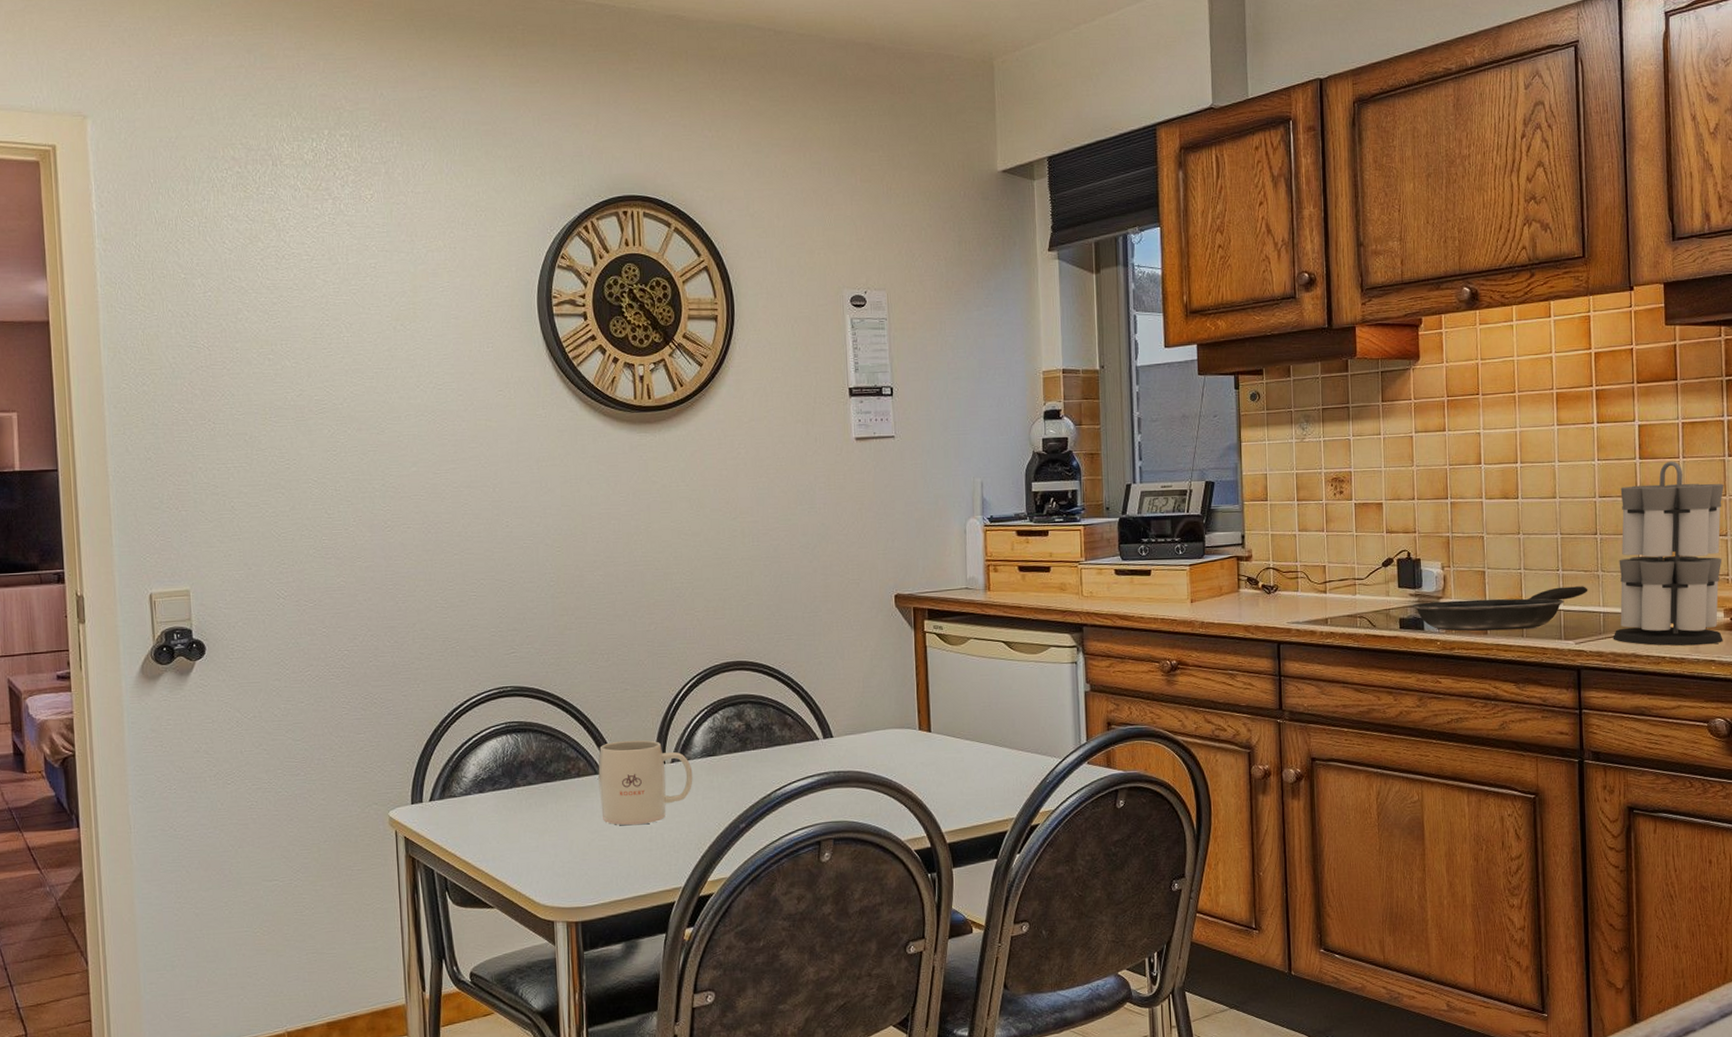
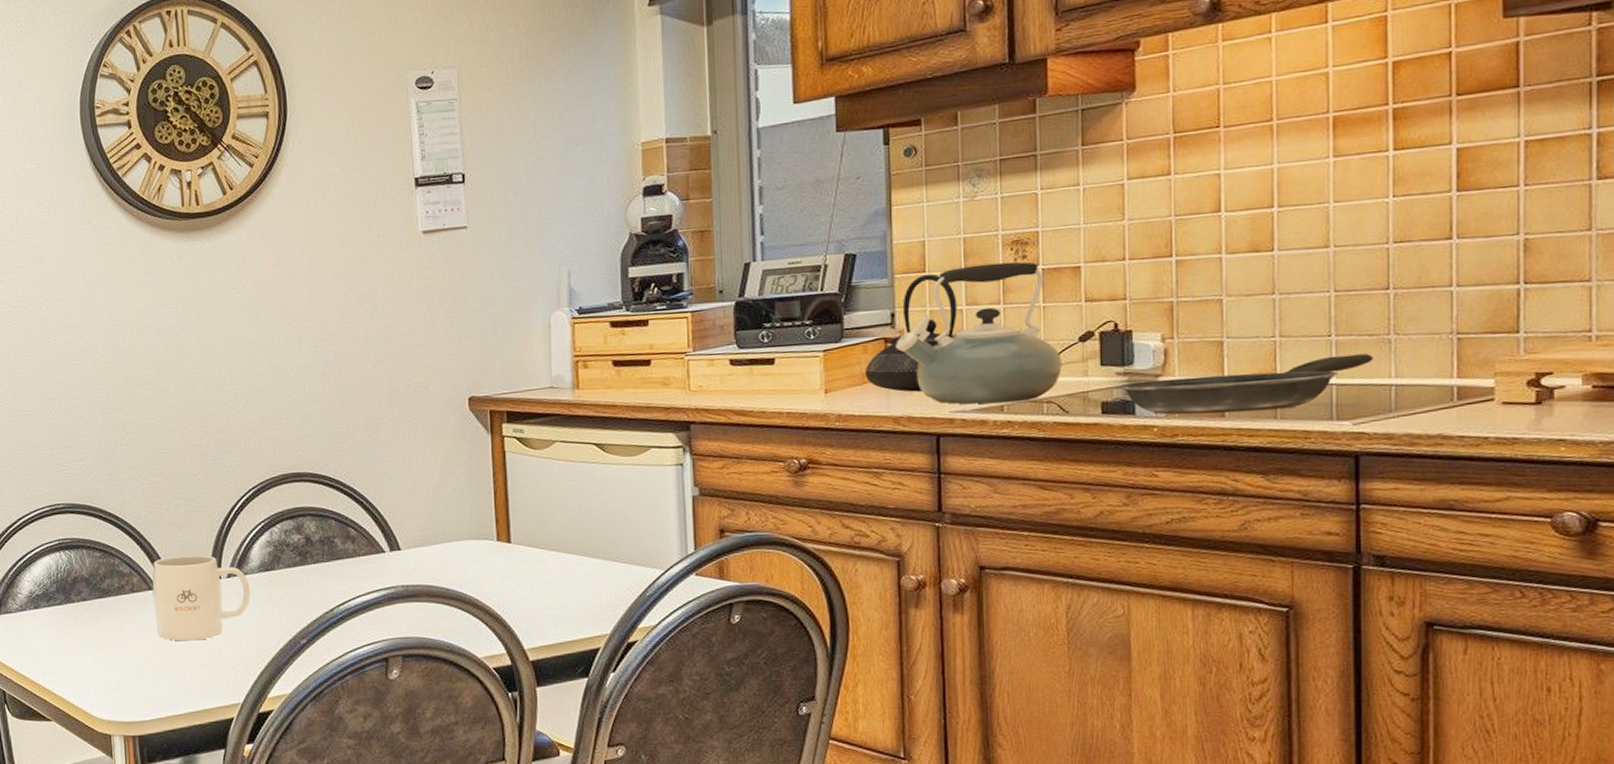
teapot: none [1221,502,1292,604] -> present [864,273,957,392]
kettle: none [1245,496,1370,617] -> present [895,261,1062,405]
spice rack: present [1613,461,1724,646] -> none [1409,190,1589,424]

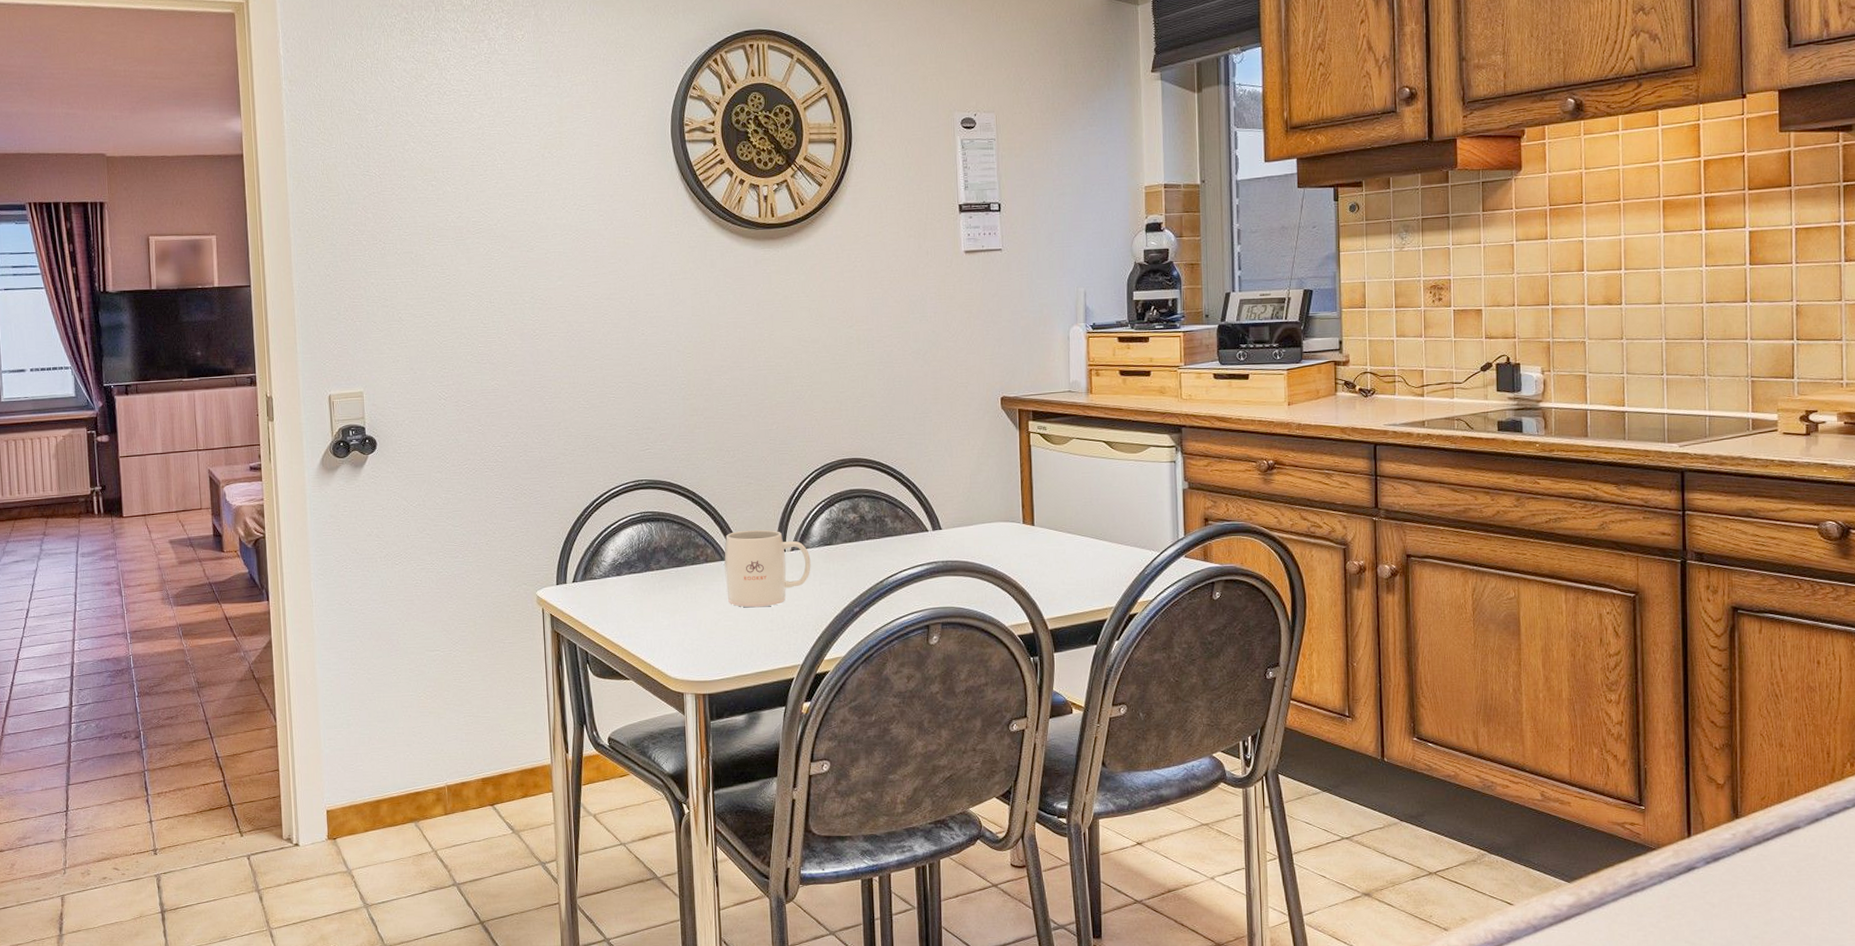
teapot: present [864,273,957,392] -> none [1318,309,1390,407]
kettle: present [895,261,1062,405] -> none [1343,303,1468,420]
frying pan: present [1120,353,1374,415] -> none [1512,390,1694,434]

